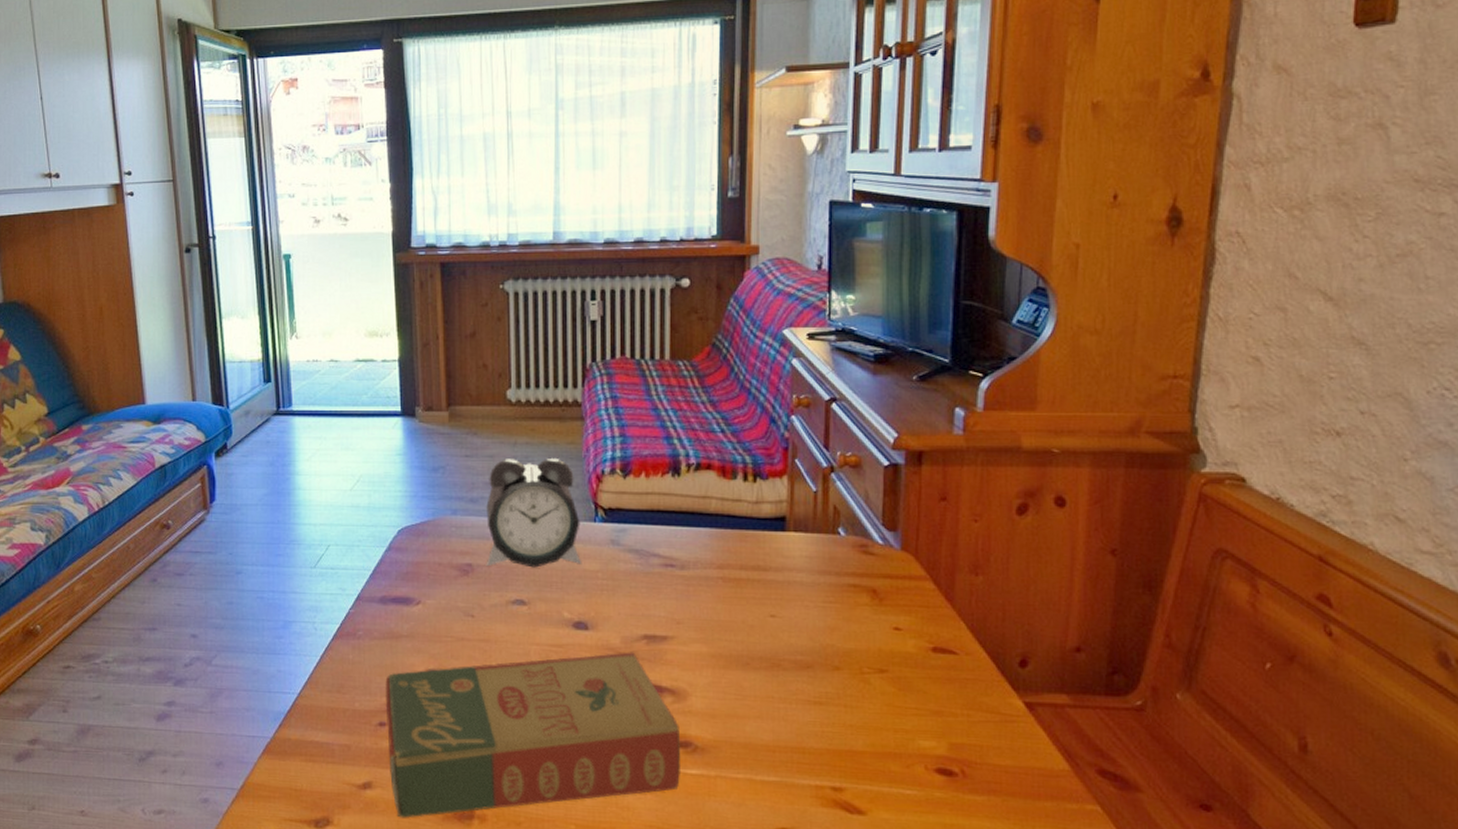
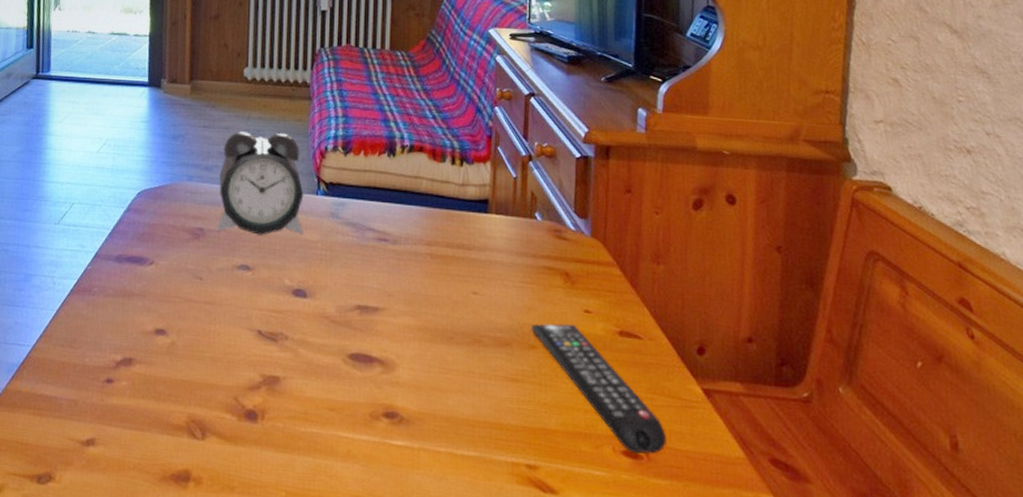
book: present [385,652,681,818] -> none [113,321,388,478]
remote control: none [835,642,984,772] -> present [531,323,666,454]

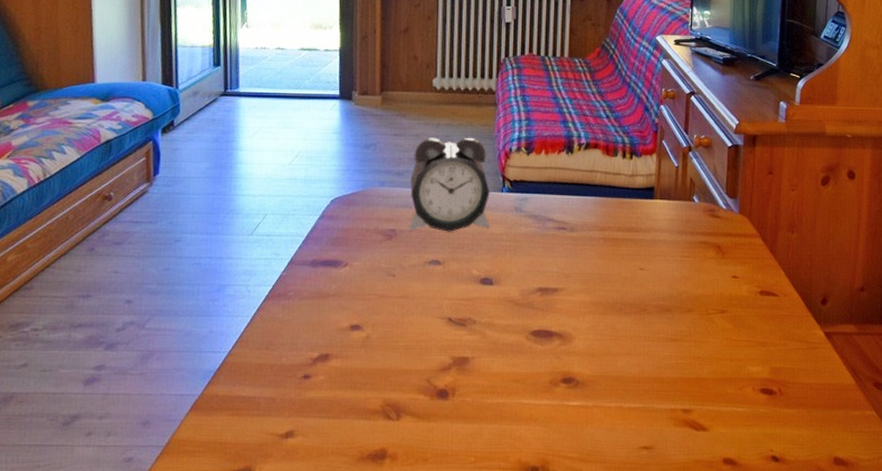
remote control: present [531,323,666,454] -> none [688,288,795,391]

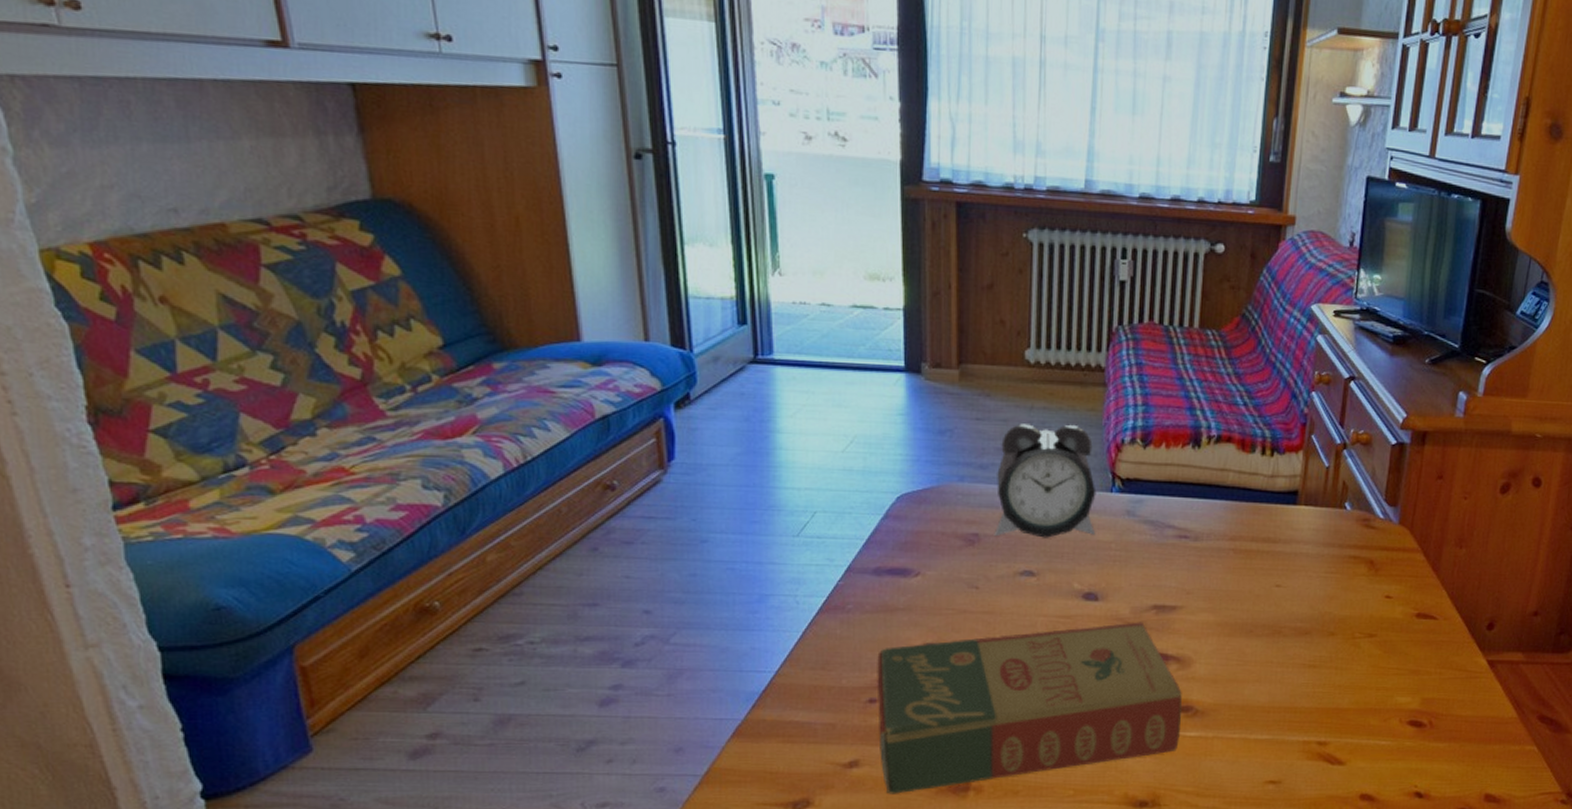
book: none [311,303,566,462] -> present [877,622,1182,794]

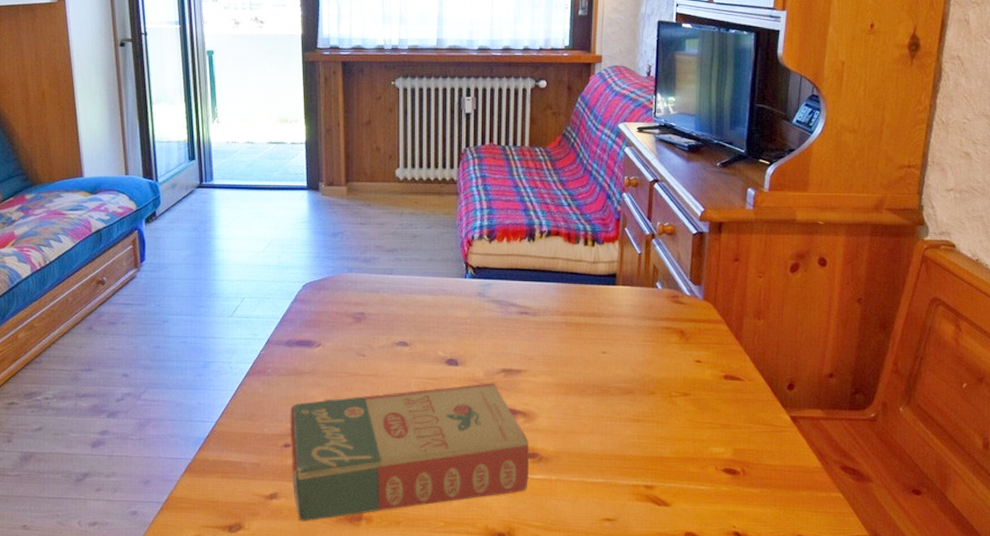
alarm clock: present [993,423,1096,538] -> none [375,225,455,316]

